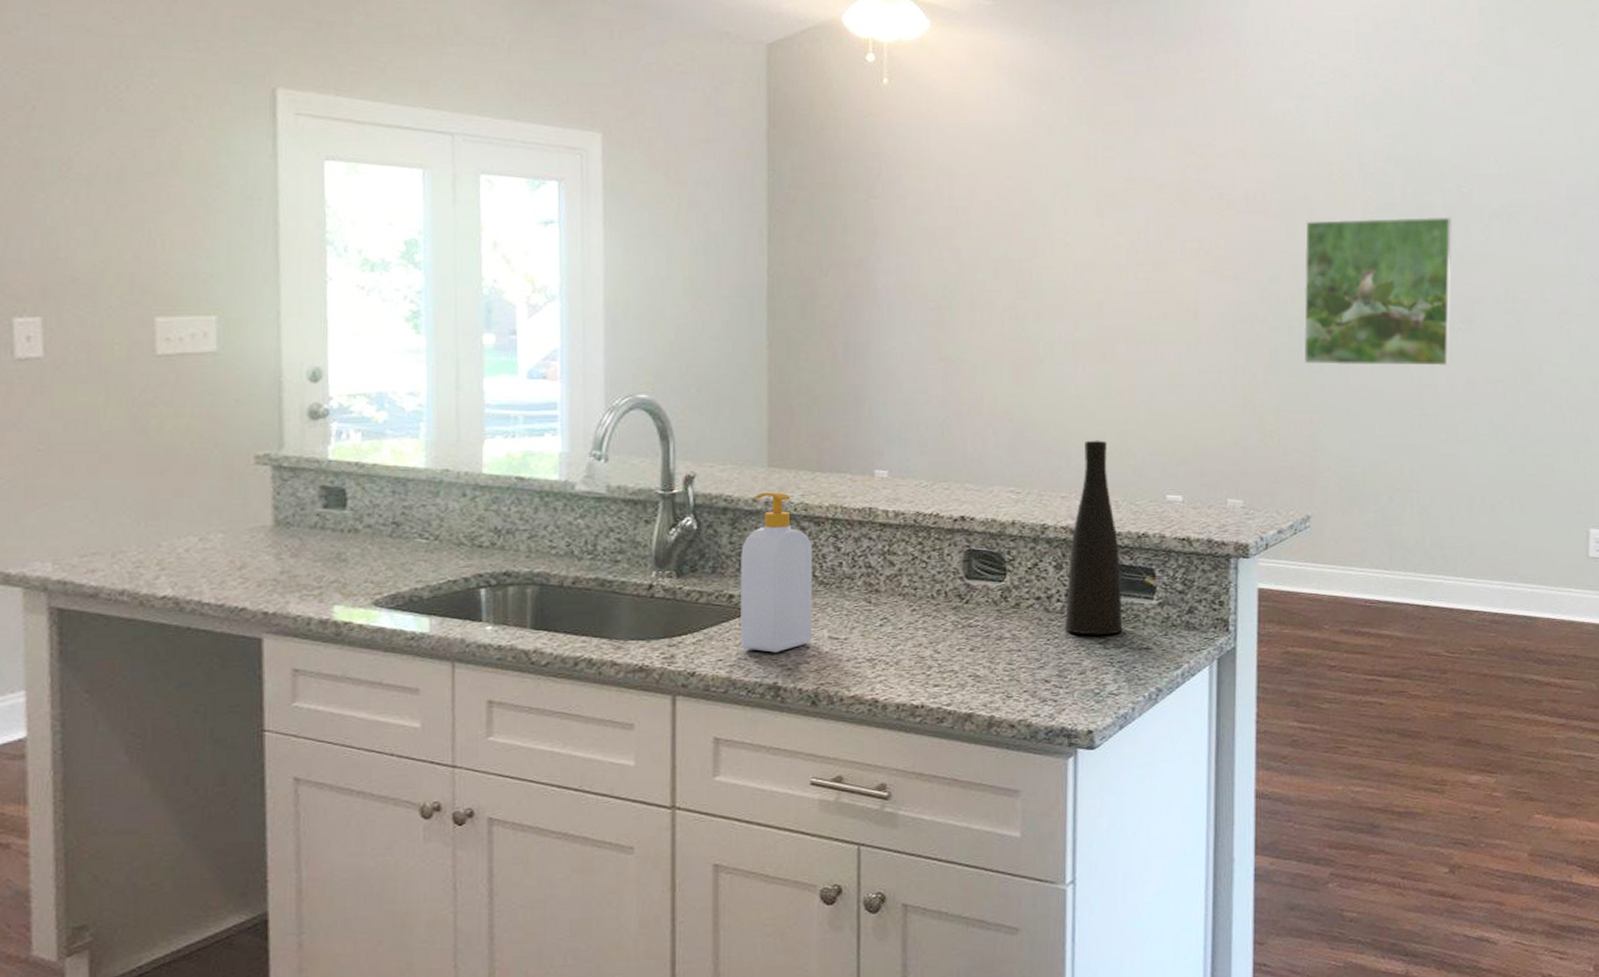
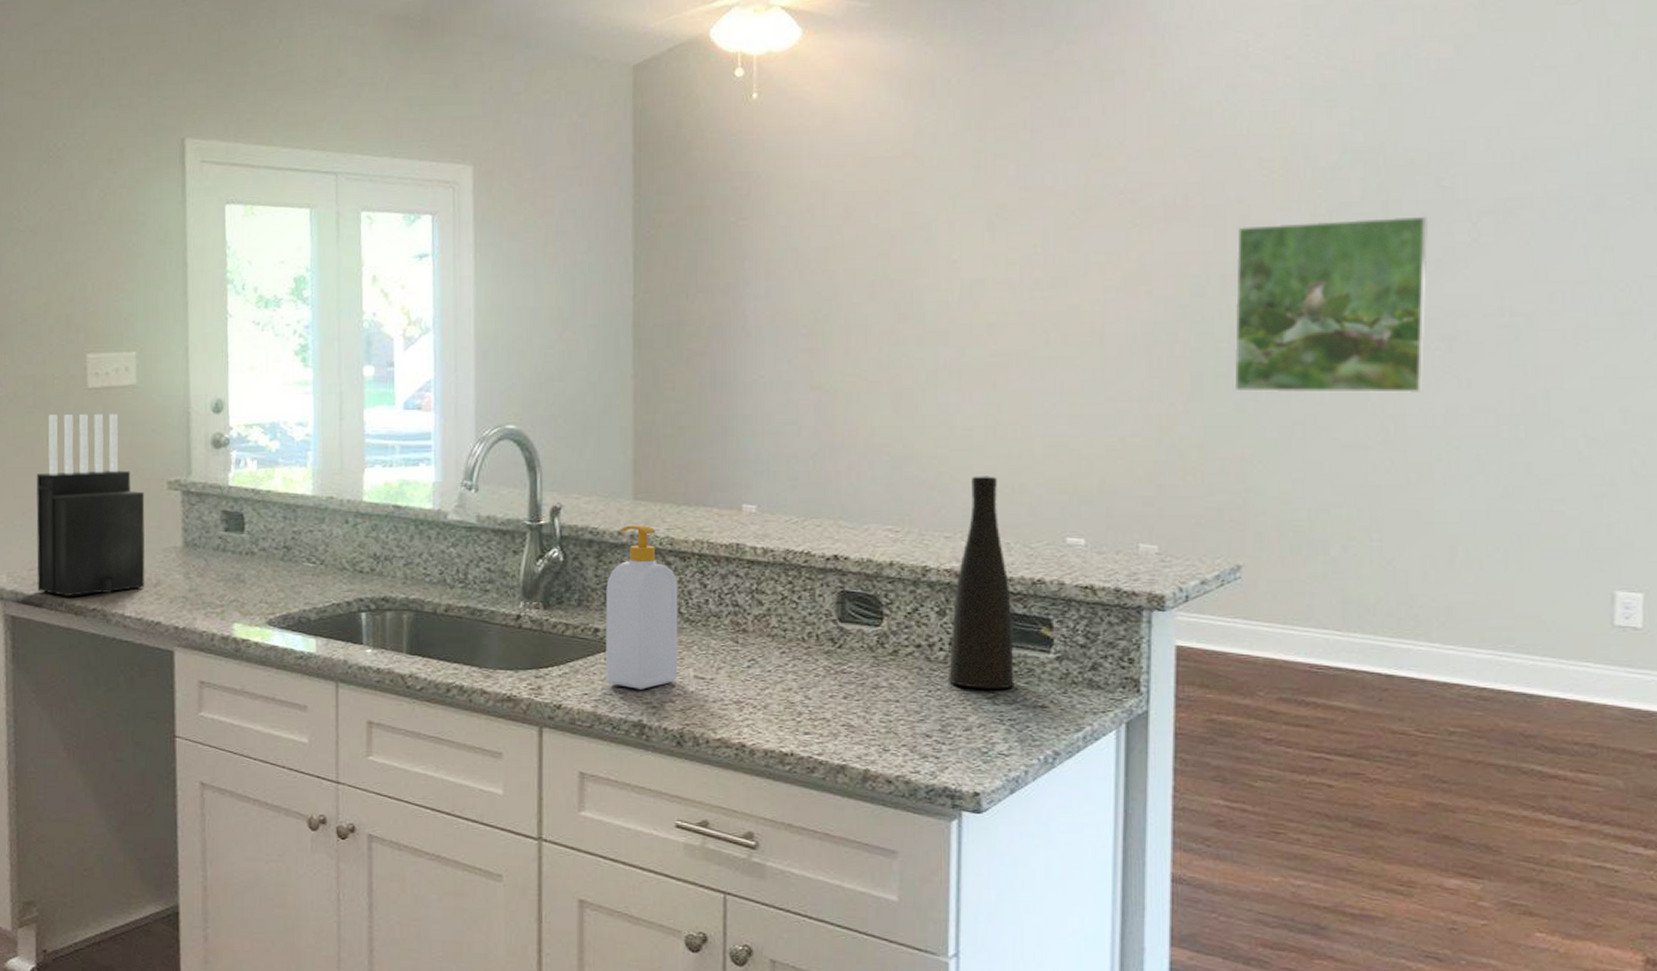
knife block: none [91,382,228,585] -> present [36,413,145,597]

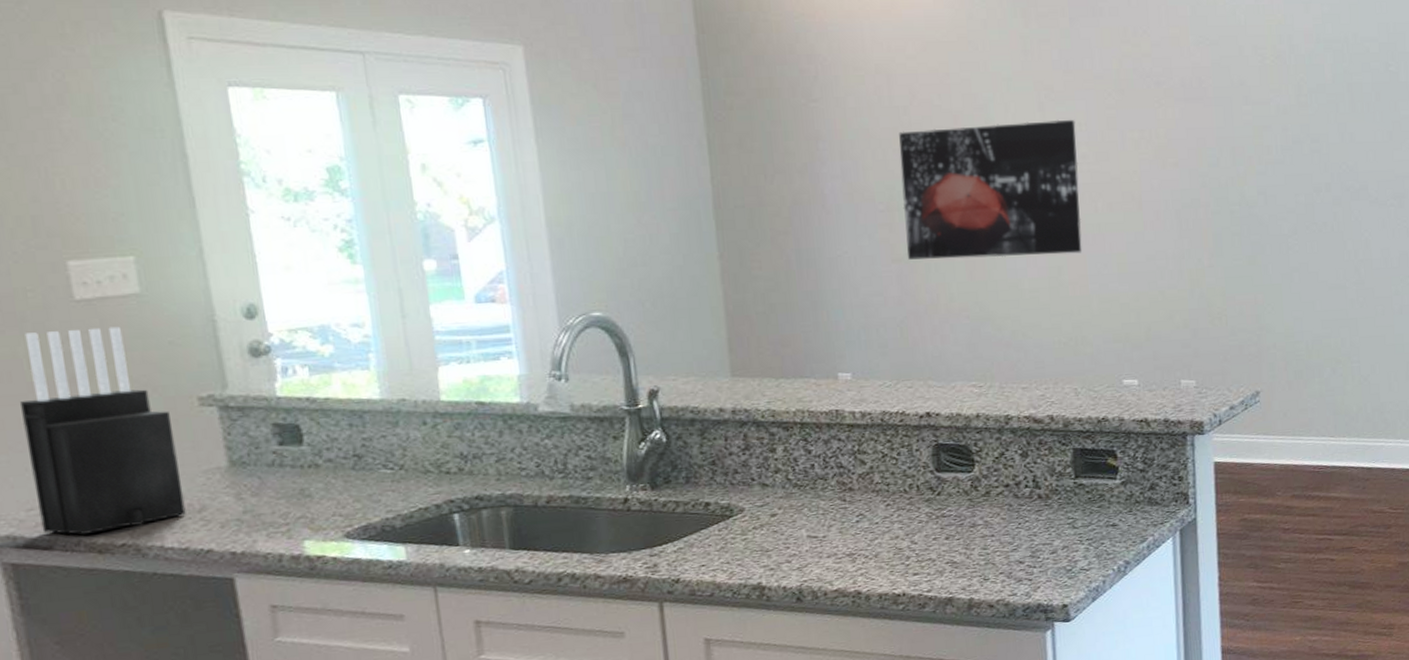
soap bottle: present [606,525,678,690] -> none [713,400,792,555]
wall art: none [827,240,1030,390] -> present [899,119,1082,260]
vase: present [949,476,1014,690] -> none [1034,331,1089,517]
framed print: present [1234,216,1429,394] -> none [1241,96,1384,247]

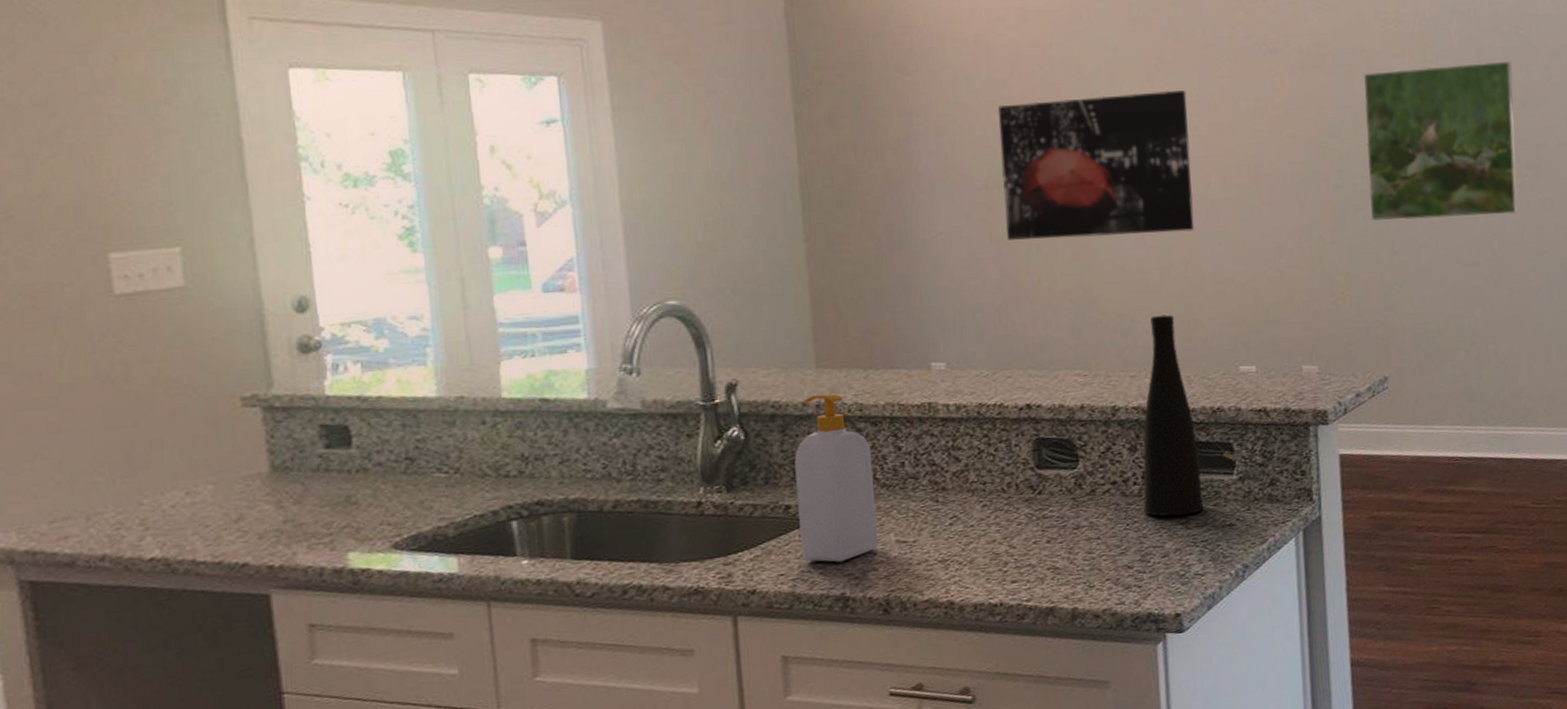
knife block: present [20,326,186,536] -> none [50,322,222,550]
soap bottle: none [713,400,792,555] -> present [794,393,879,563]
vase: none [1034,331,1089,517] -> present [1143,314,1204,517]
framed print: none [1241,96,1384,247] -> present [1363,60,1518,222]

